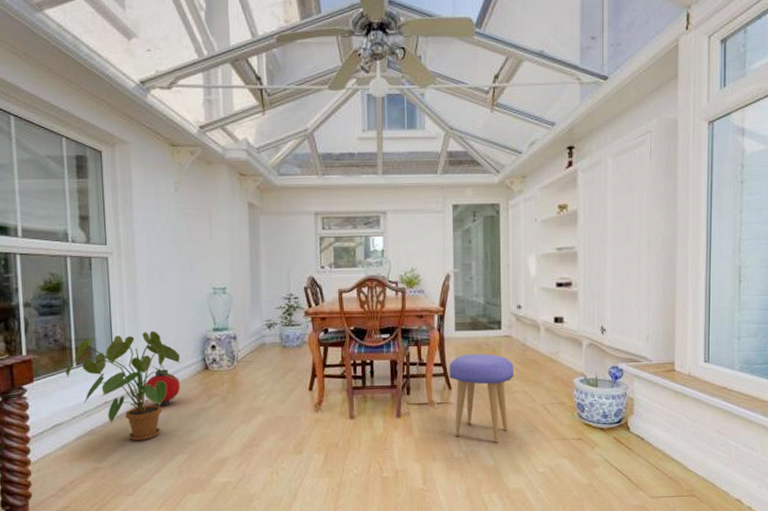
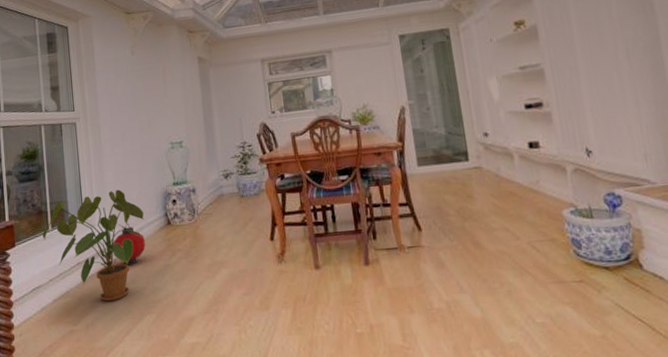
stool: present [449,354,514,443] -> none [416,189,492,290]

